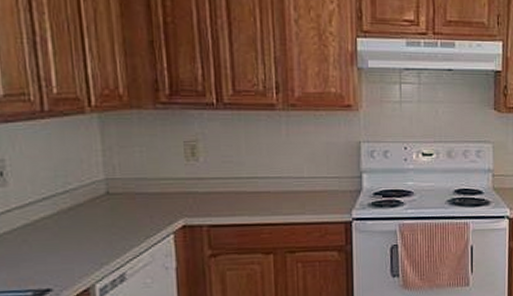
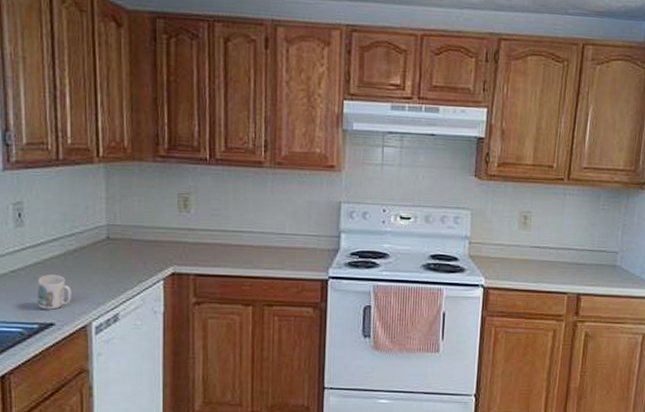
mug: none [28,236,69,275] -> present [37,275,71,310]

